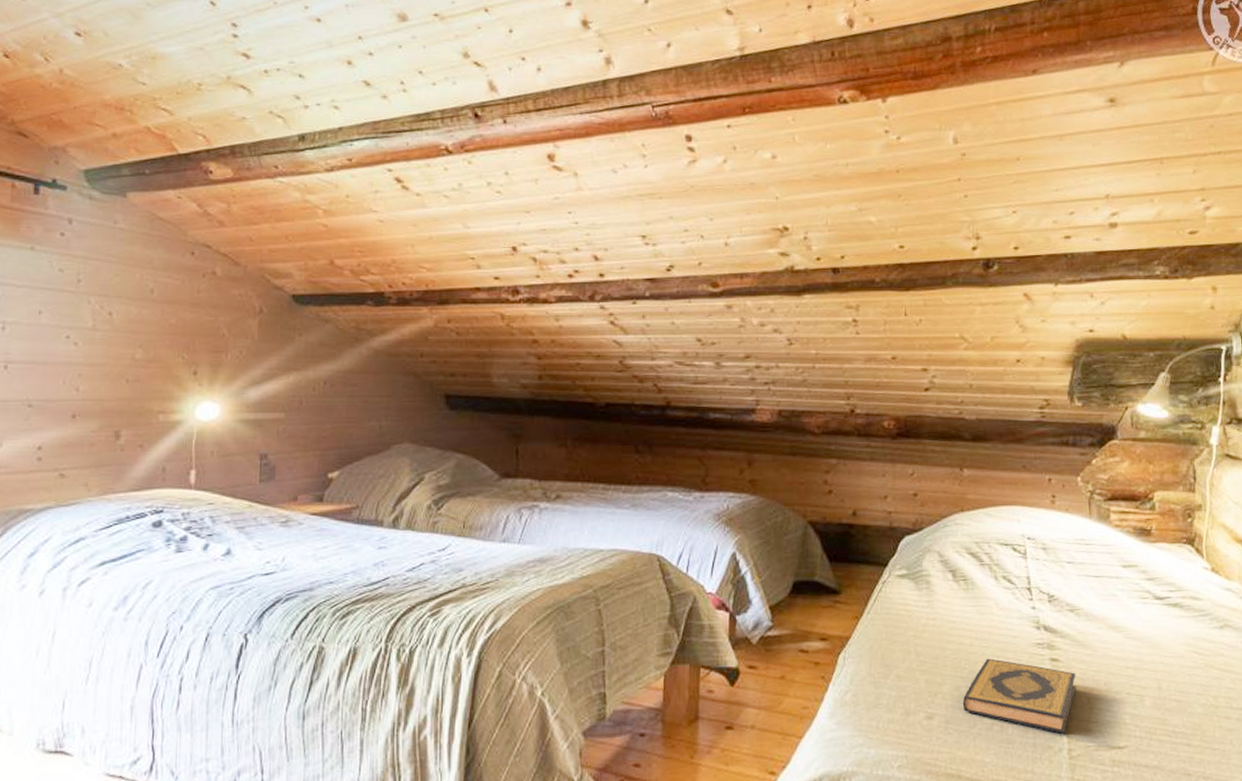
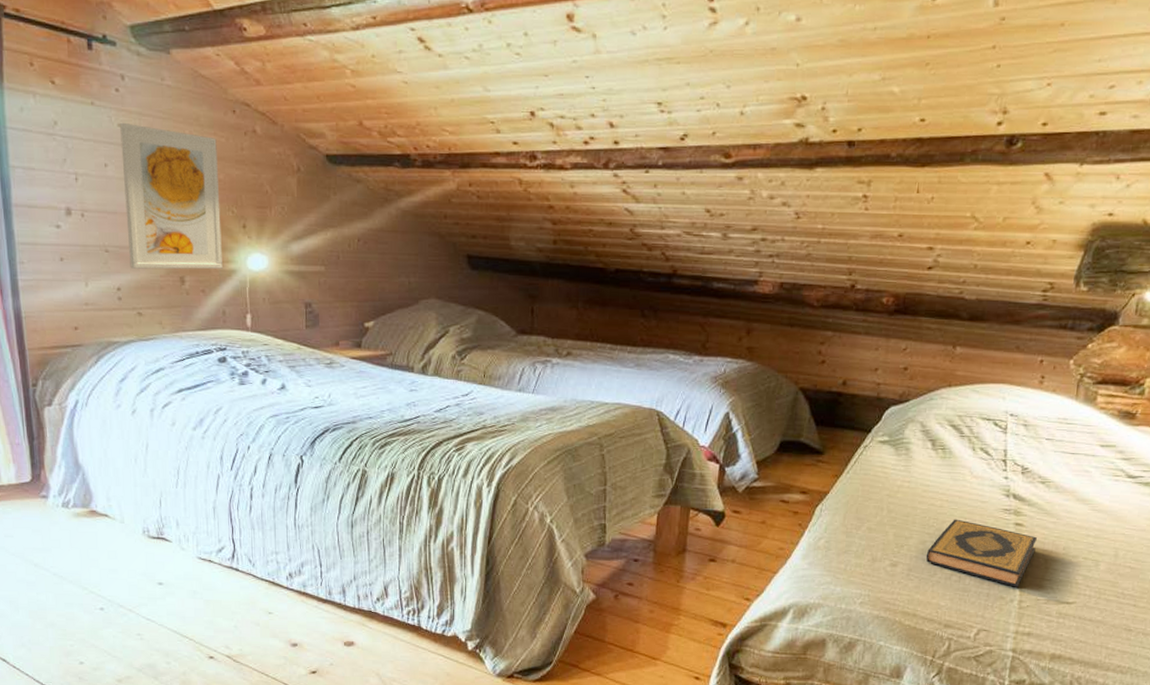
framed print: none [56,268,171,424] -> present [120,123,223,270]

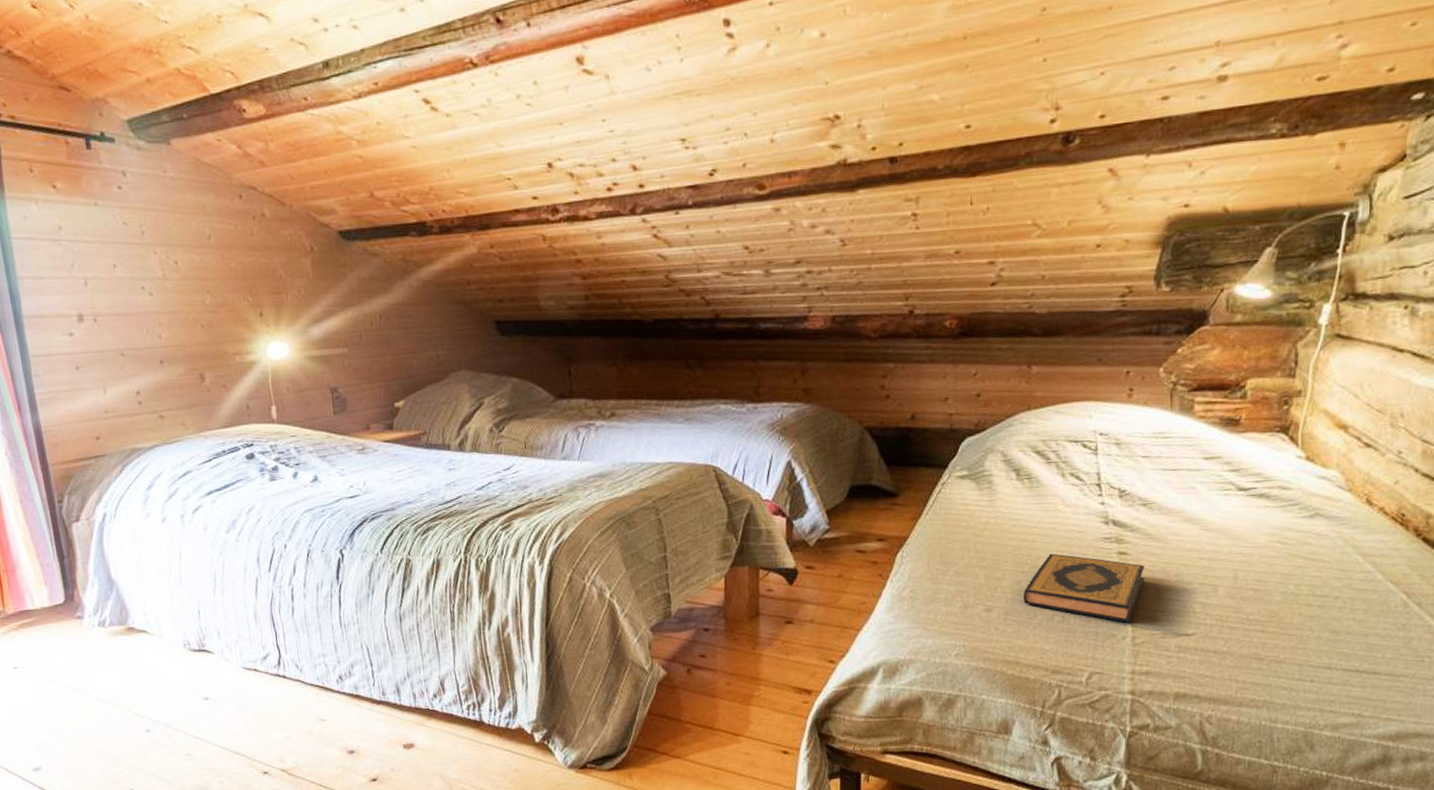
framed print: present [120,123,223,270] -> none [125,220,242,370]

